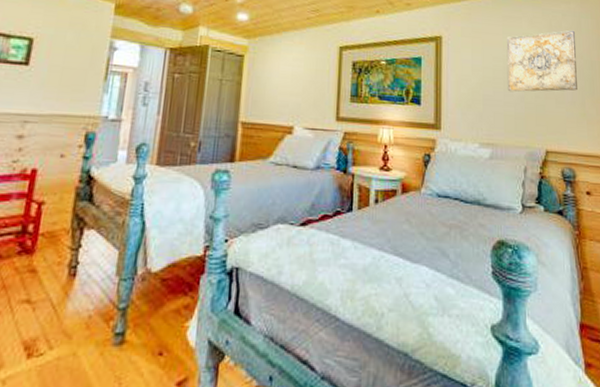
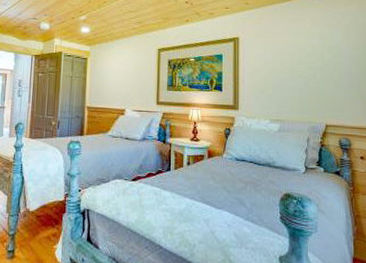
wall art: present [506,30,577,92] -> none [293,27,354,79]

